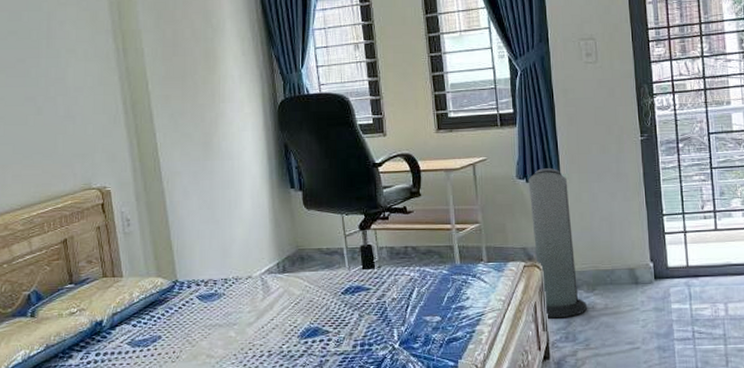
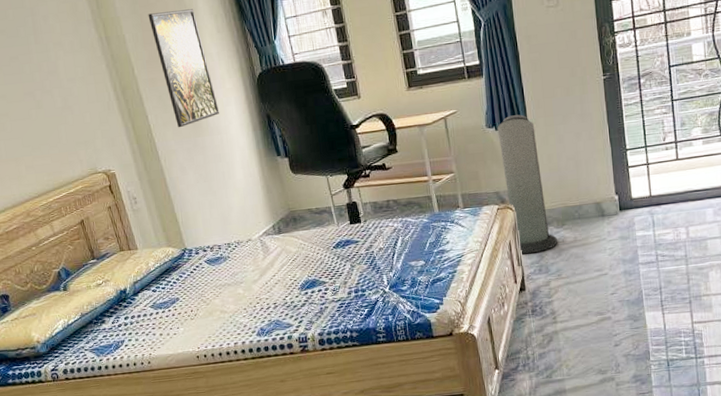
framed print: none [171,29,235,149] -> present [148,9,220,128]

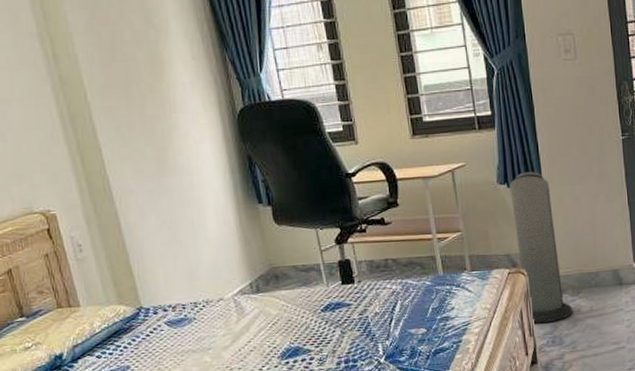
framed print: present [148,9,220,128] -> none [108,30,191,166]

